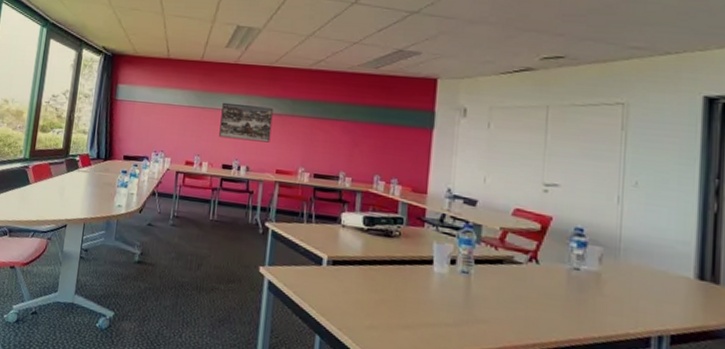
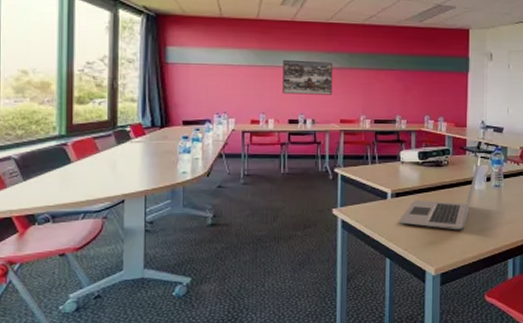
laptop: none [333,229,444,319] -> present [398,154,481,230]

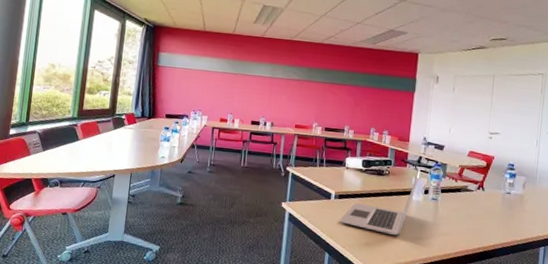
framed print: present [283,59,333,95] -> none [248,69,293,103]

